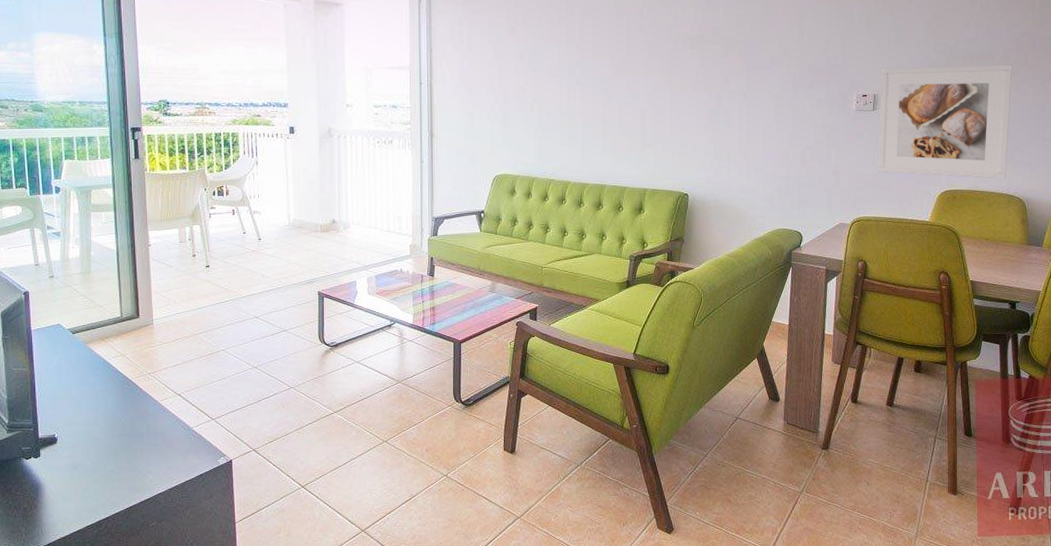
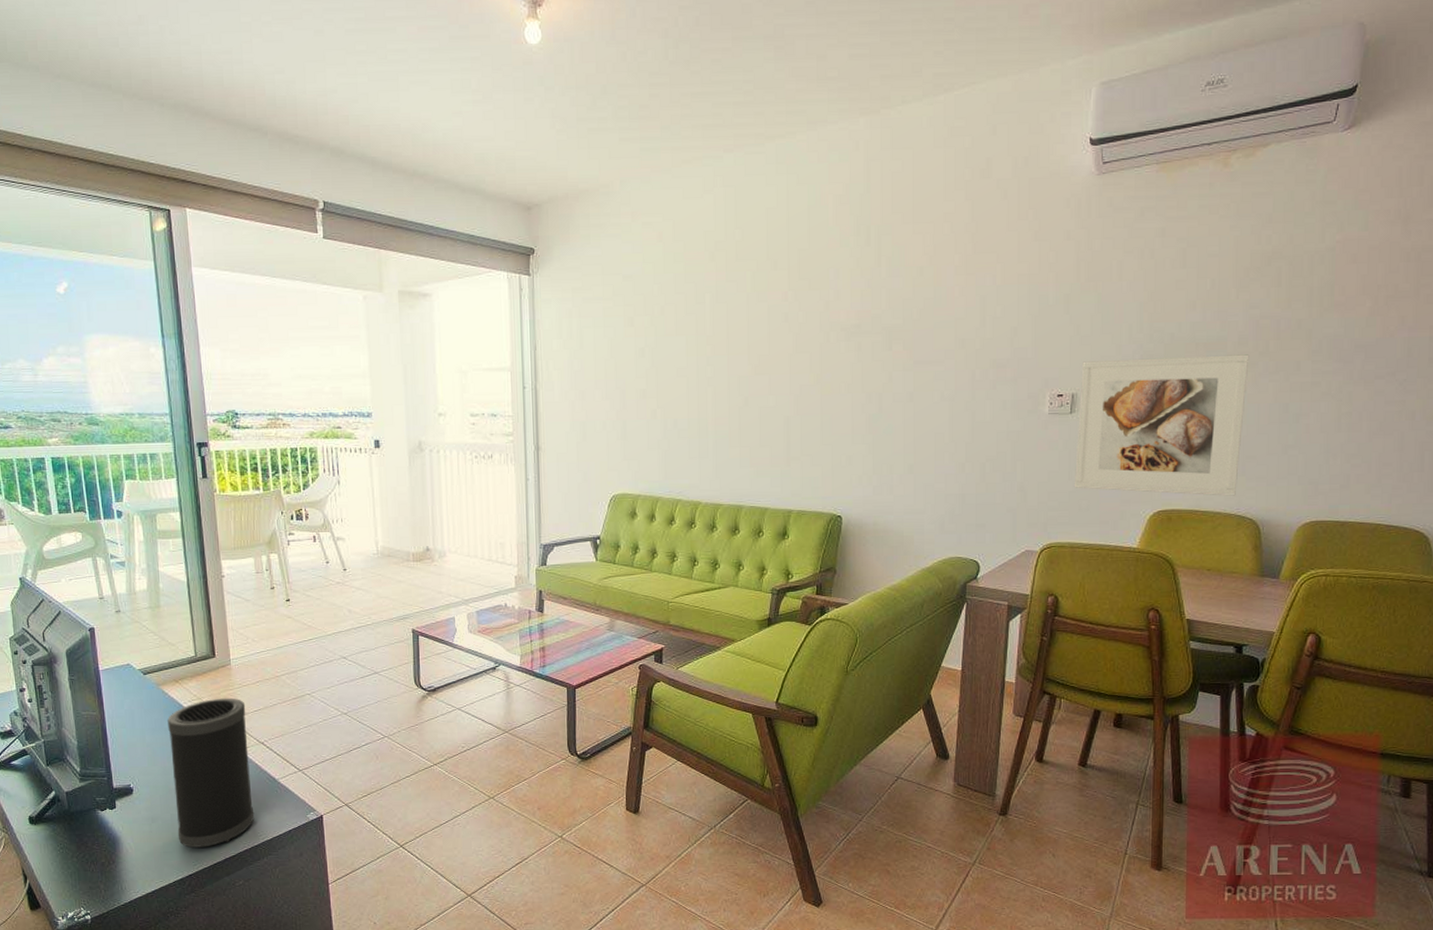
speaker: none [93,354,168,492] -> present [167,698,254,848]

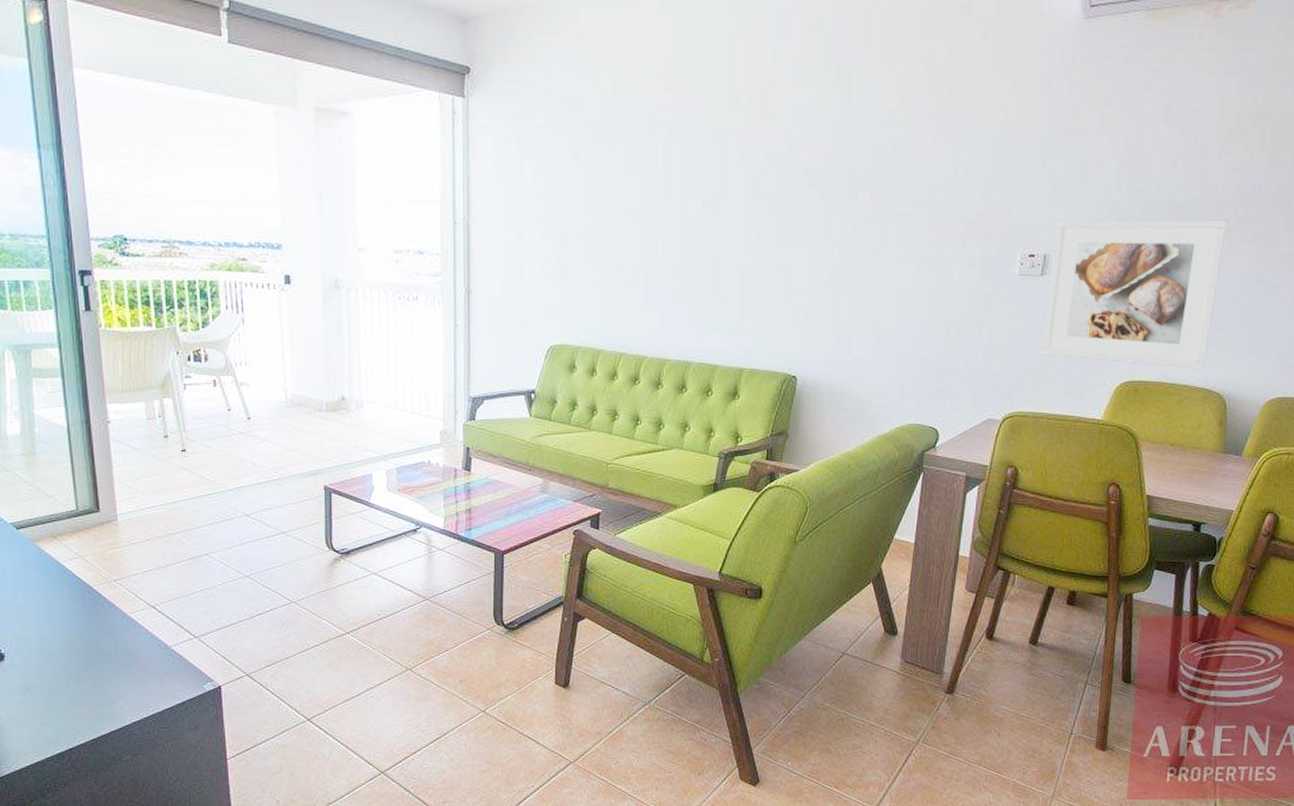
speaker: present [167,698,254,848] -> none [44,556,143,719]

